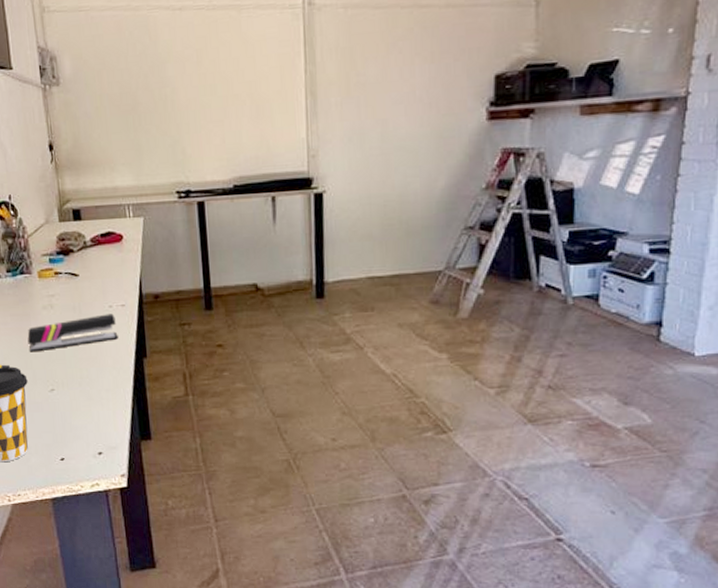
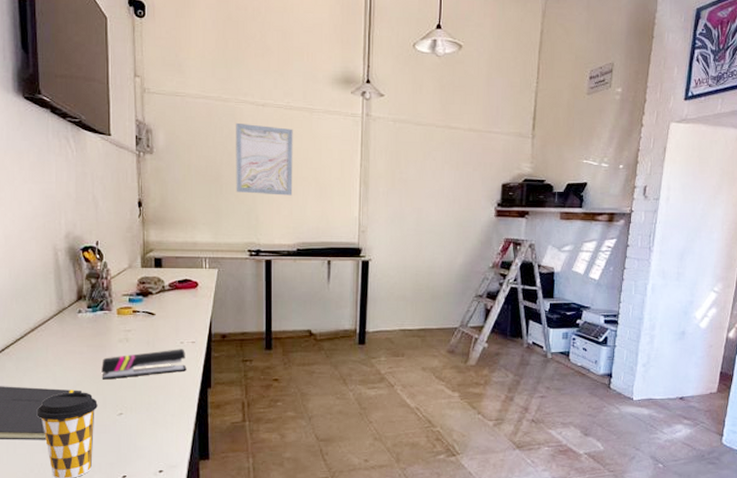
wall art: none [150,34,224,122] -> present [236,122,293,196]

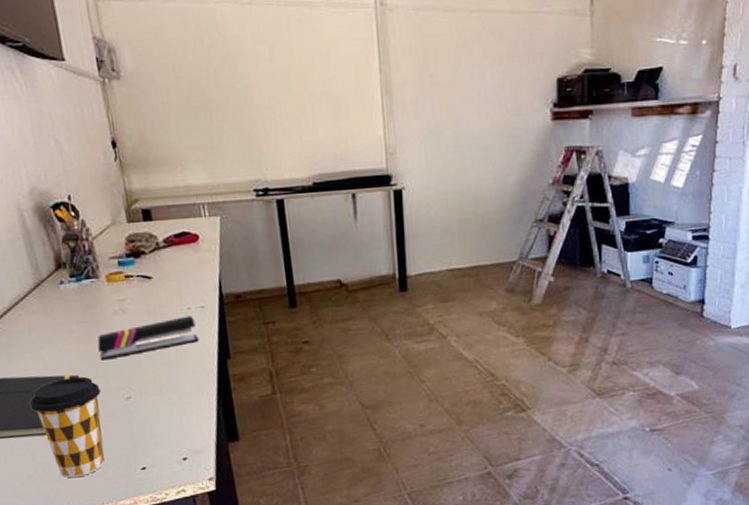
wall art: present [236,122,293,196] -> none [218,29,300,119]

